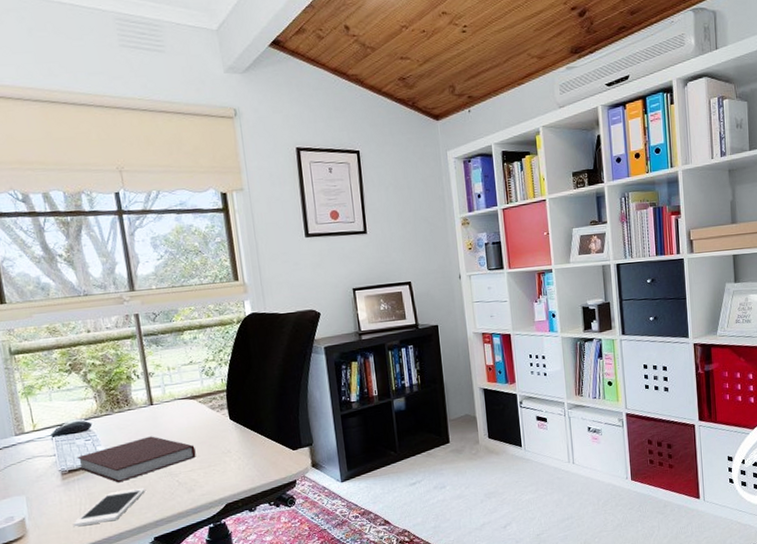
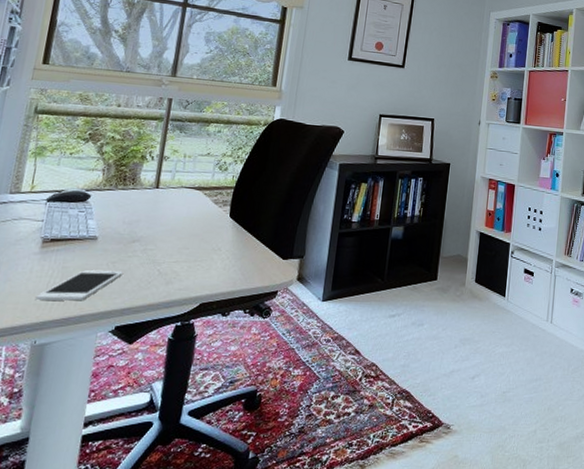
notebook: present [77,436,196,483] -> none [62,219,187,262]

